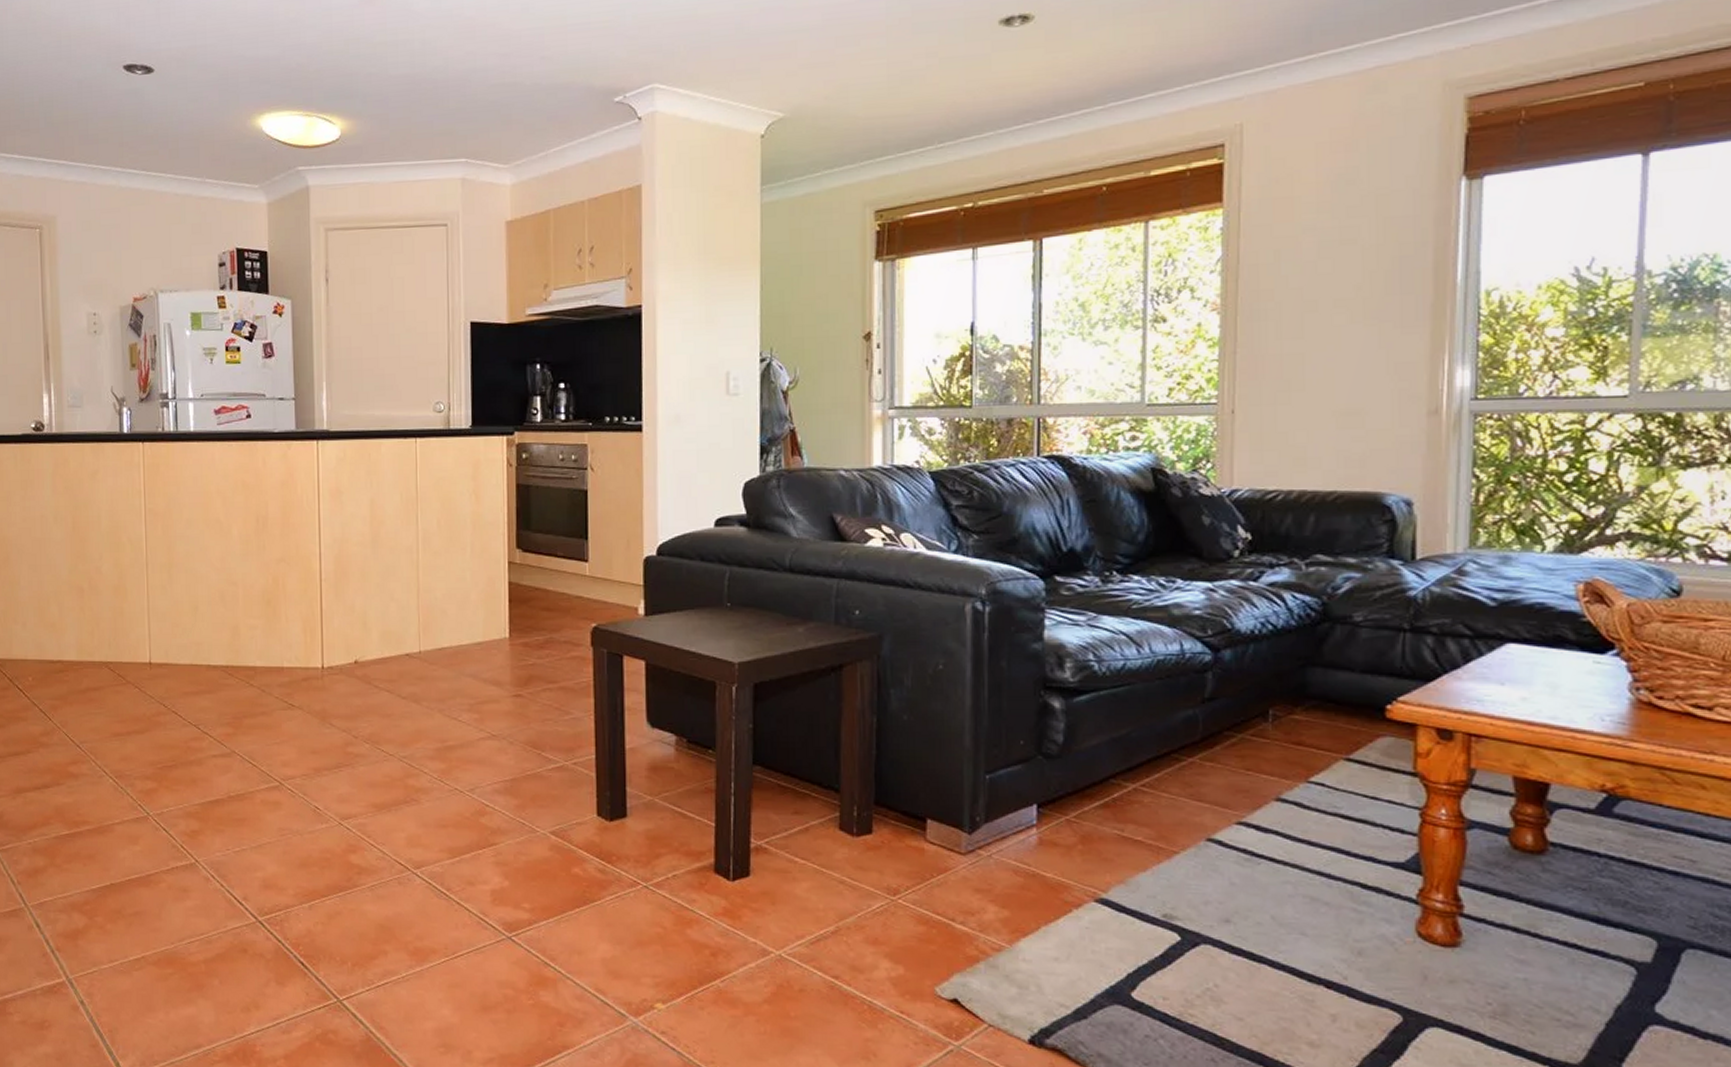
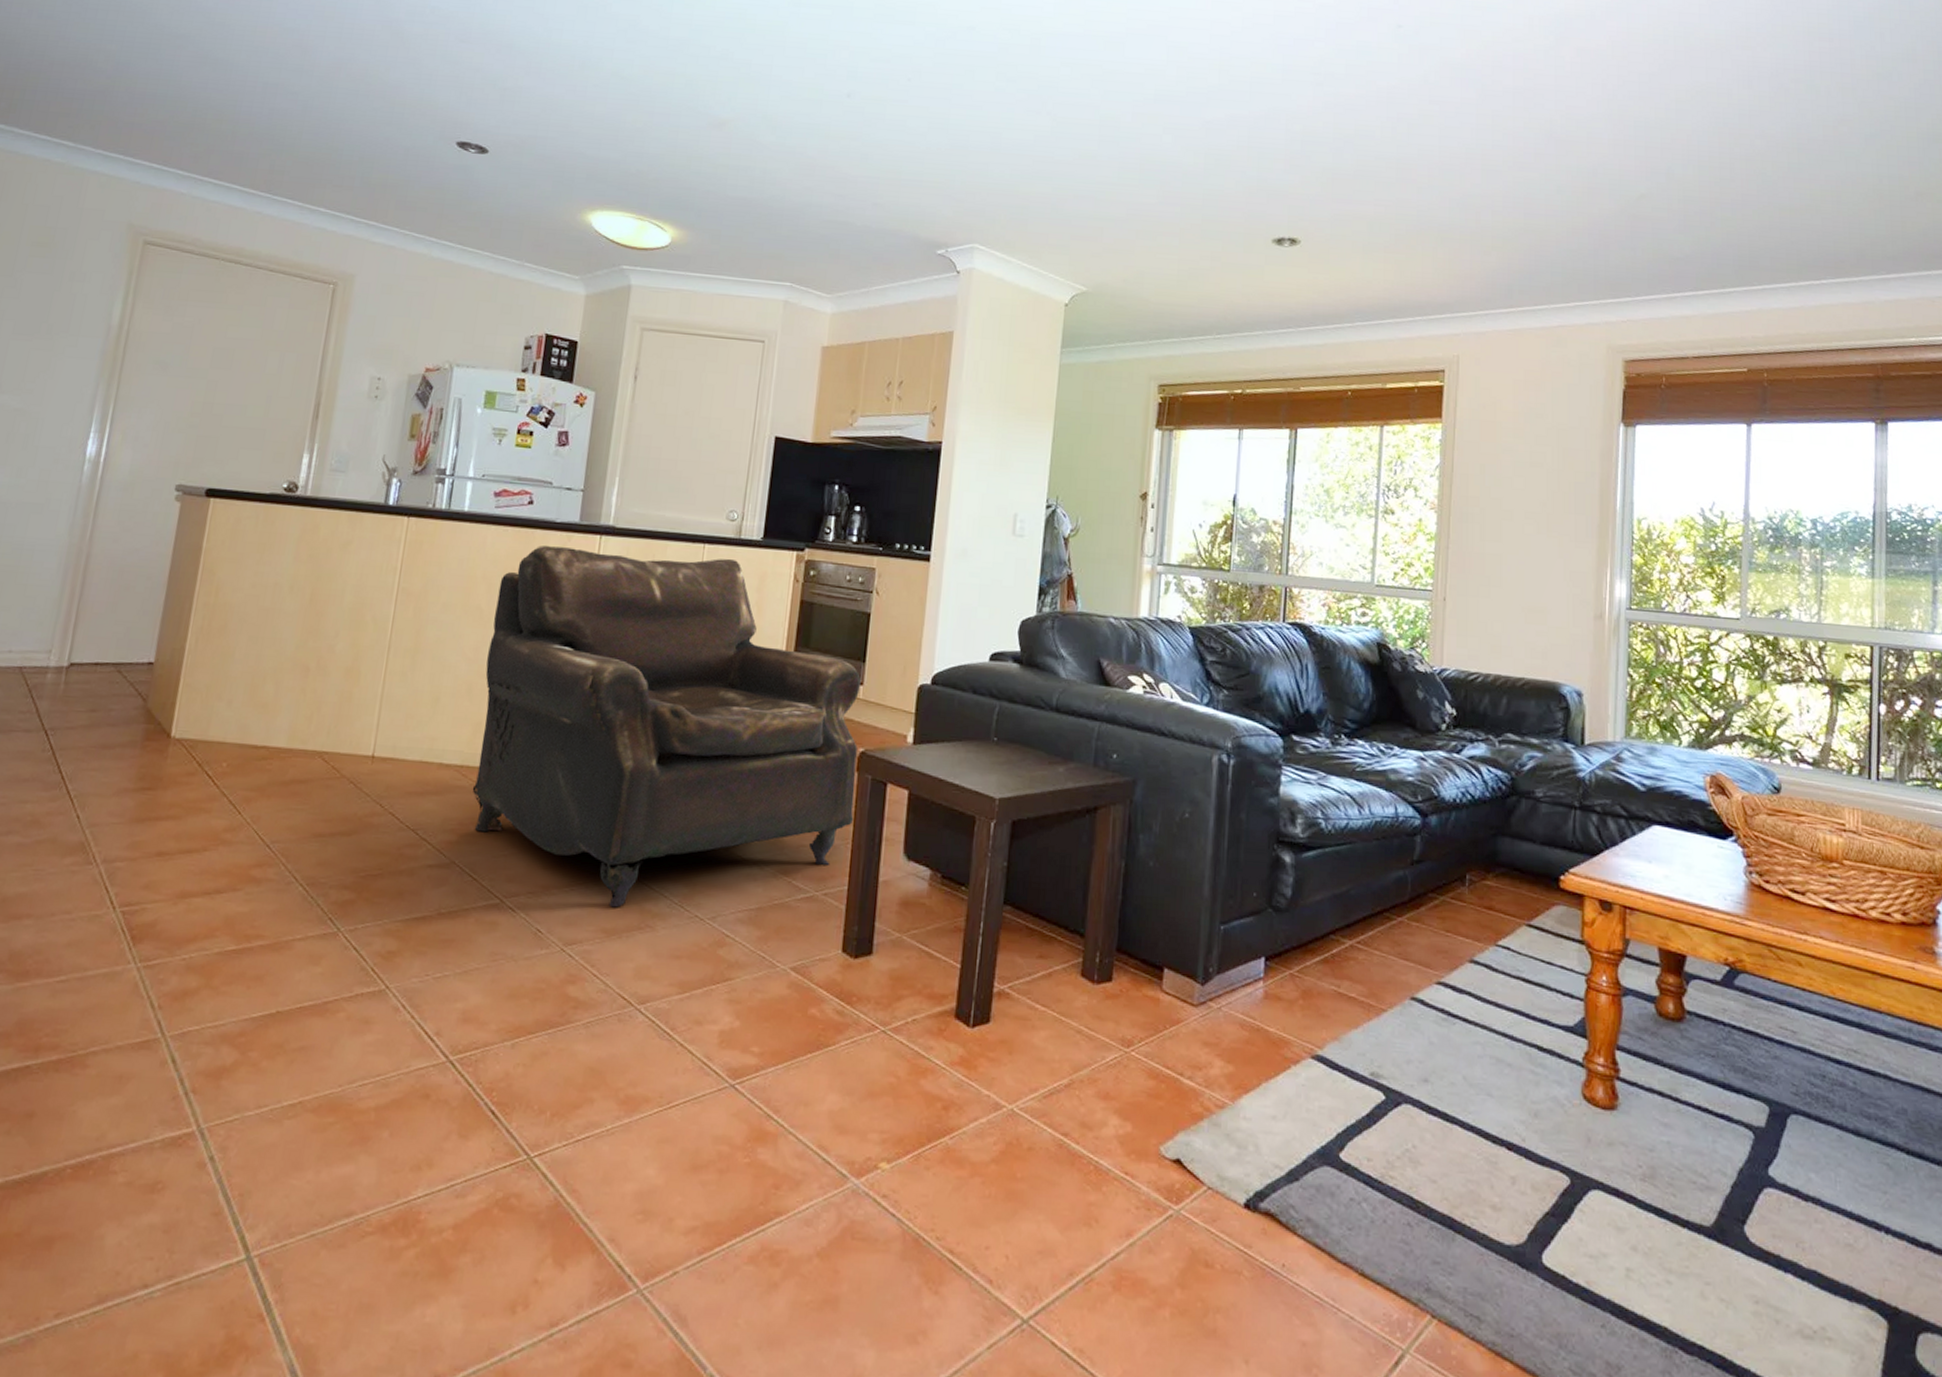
leather: none [232,451,594,785] -> present [472,545,862,908]

